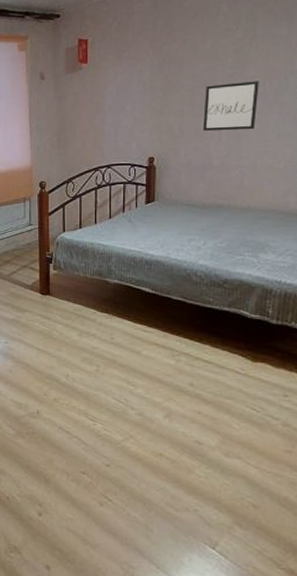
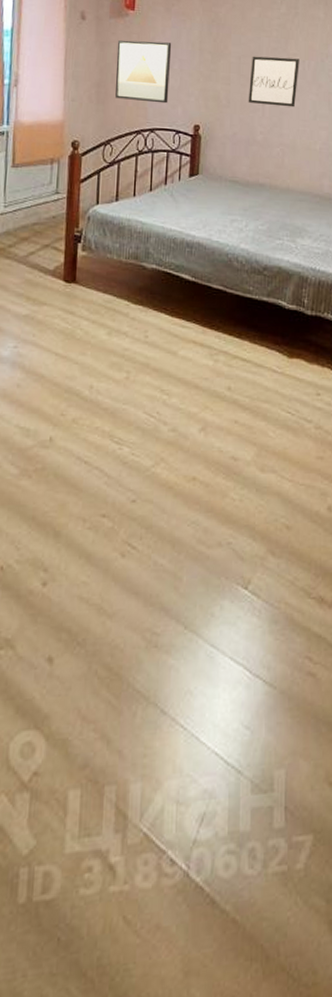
wall art: none [73,87,124,143] -> present [115,40,172,104]

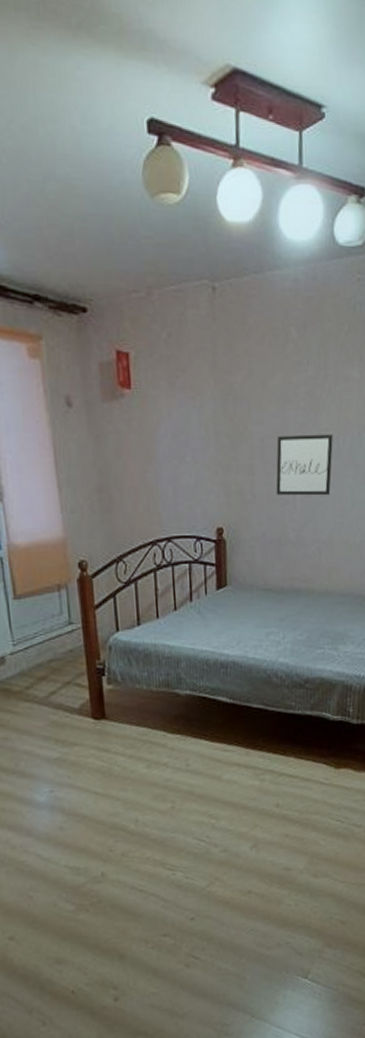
wall art: present [115,40,172,104] -> none [115,428,184,506]

